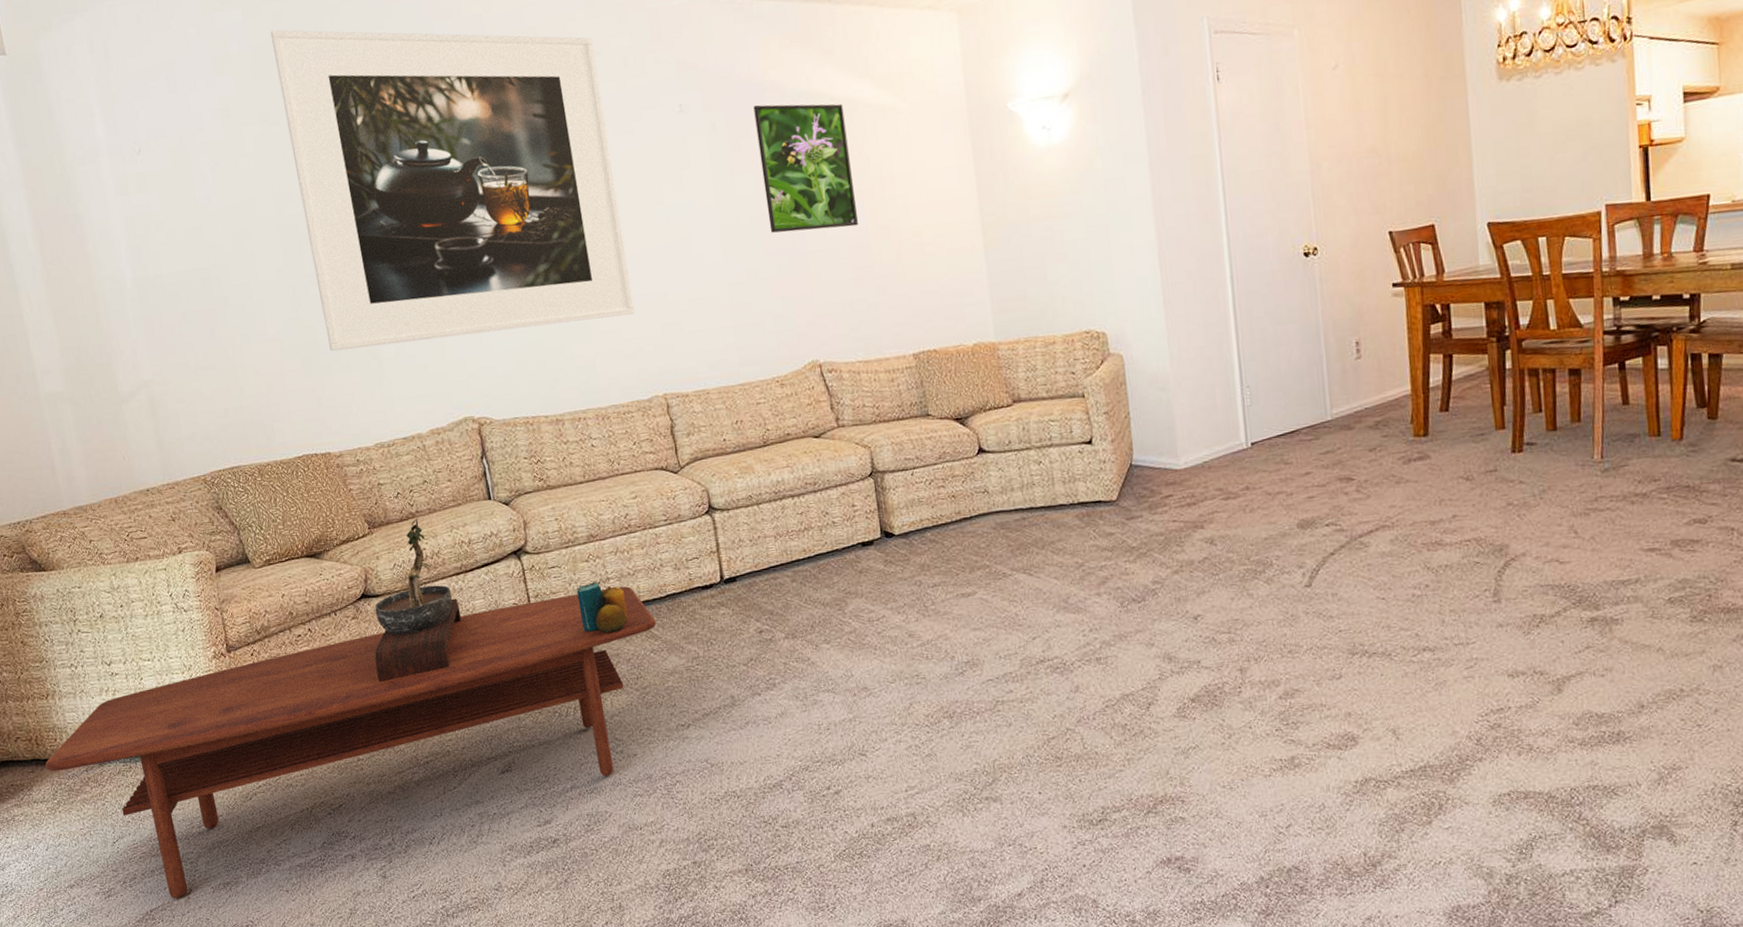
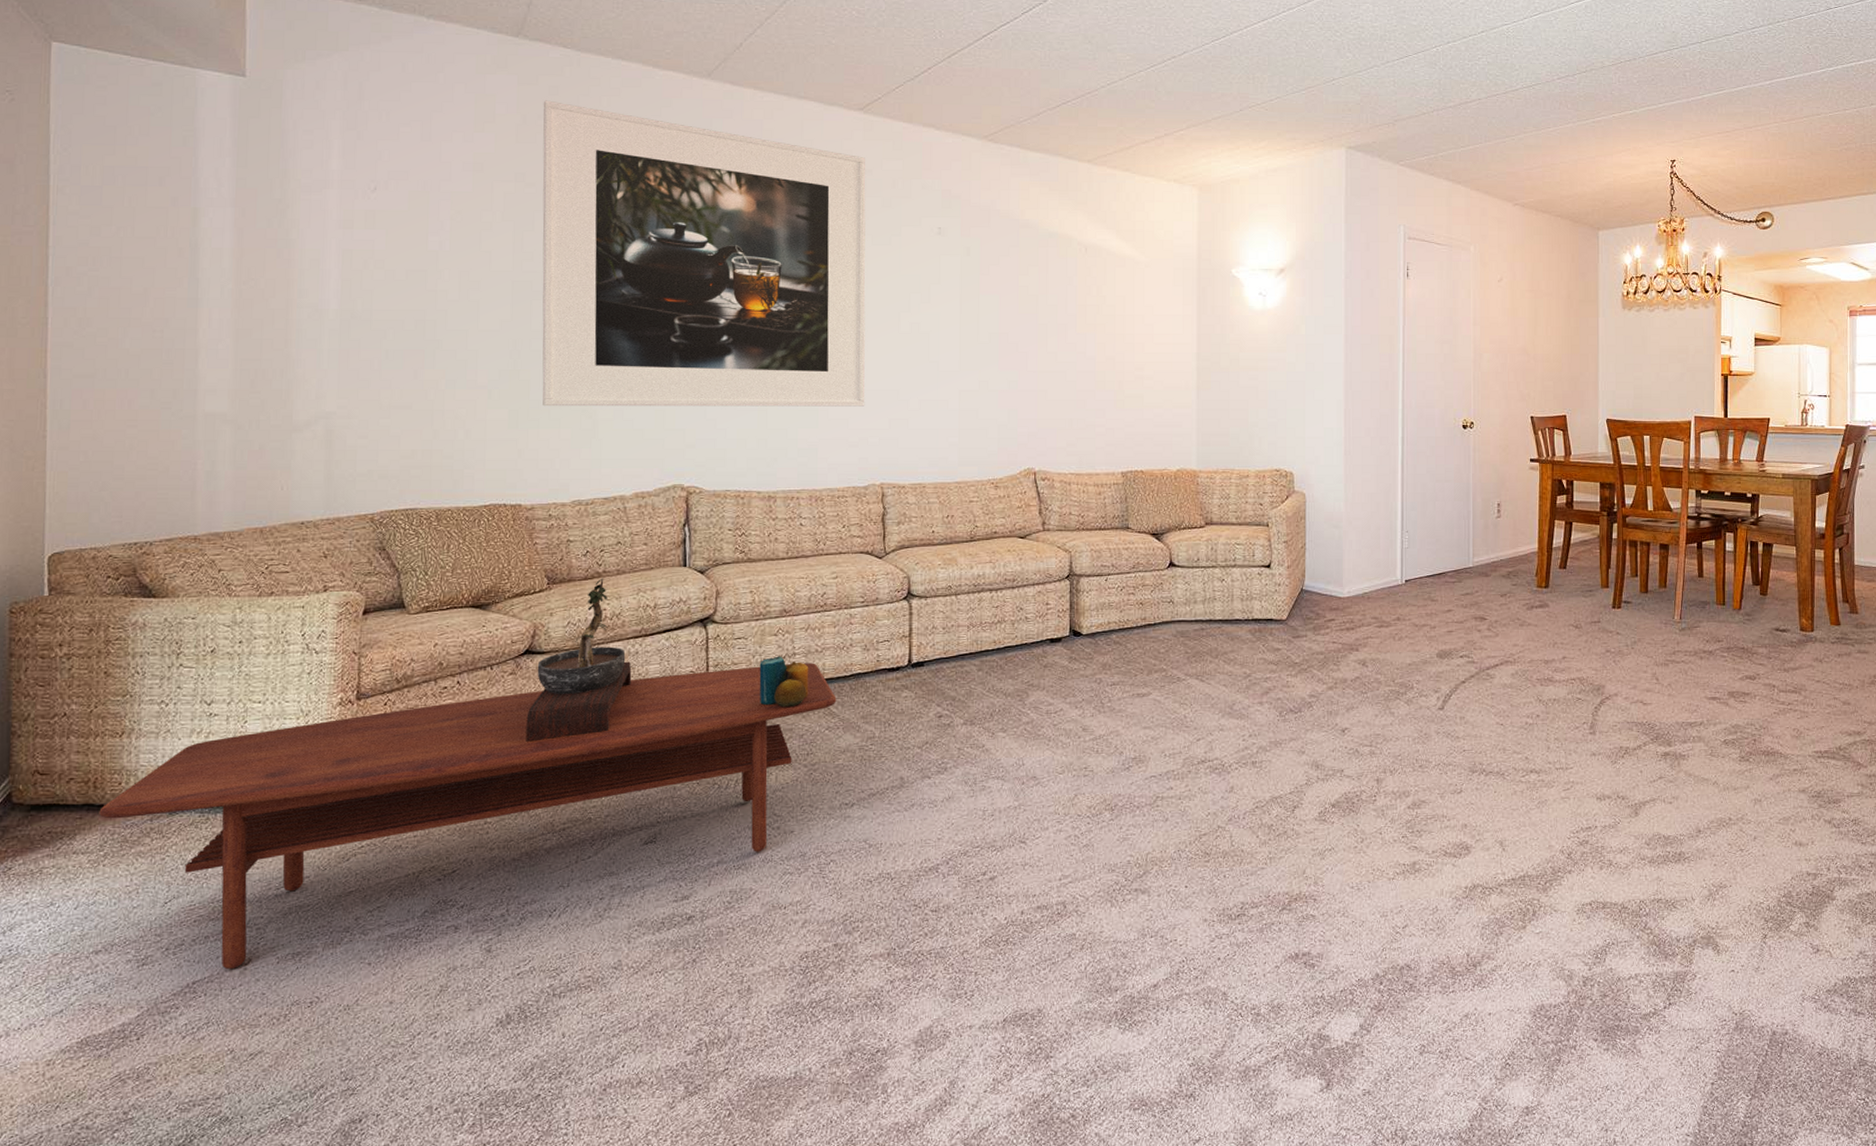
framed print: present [753,104,858,233] -> none [1006,239,1088,354]

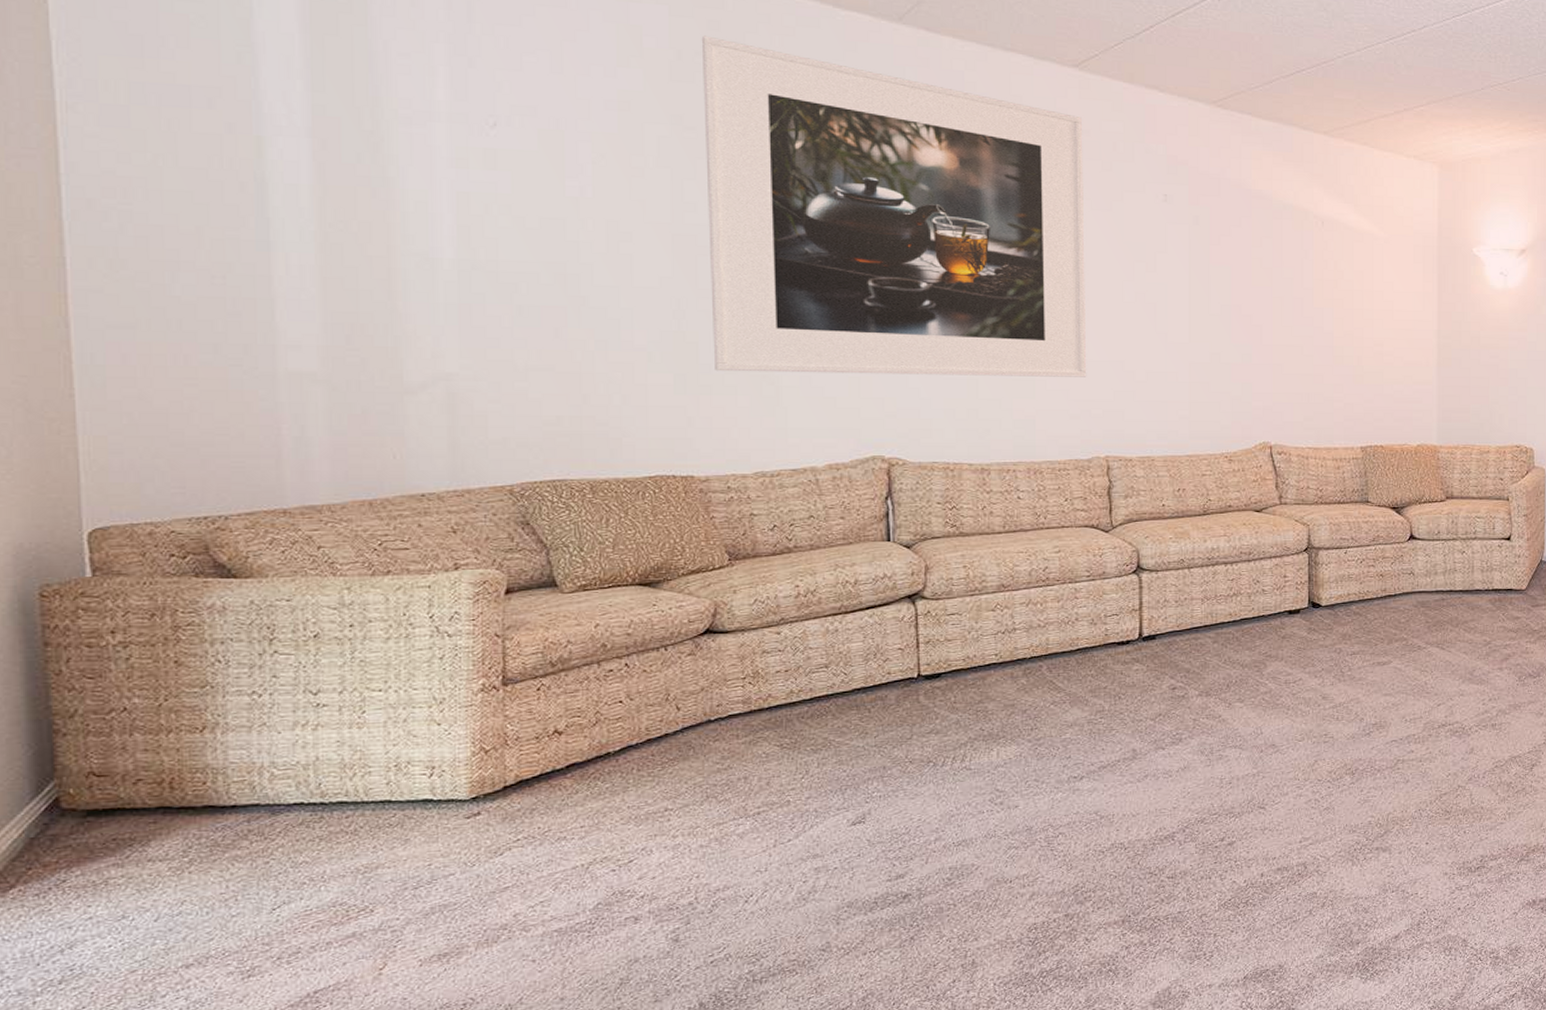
coffee table: present [99,663,837,970] -> none [179,638,1062,976]
bonsai tree: present [526,578,632,743] -> none [710,553,832,726]
candle: present [759,656,809,708] -> none [976,631,1031,684]

